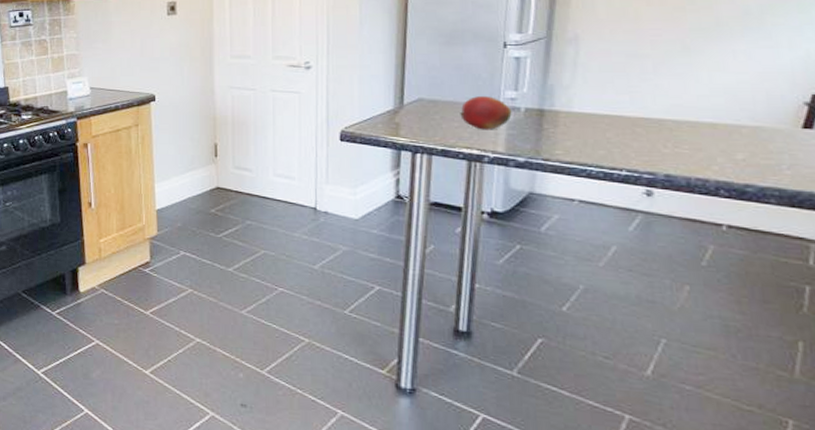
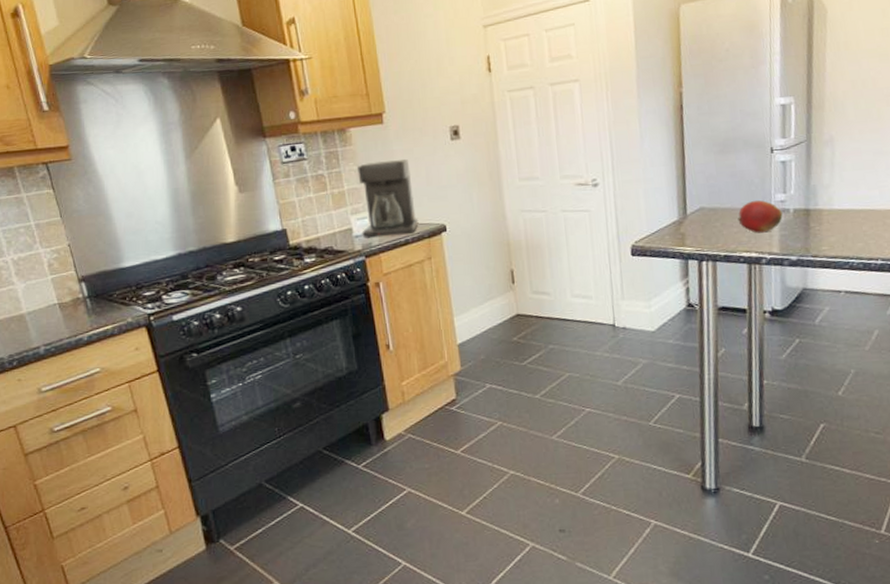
coffee maker: none [75,30,130,101] -> present [358,158,419,238]

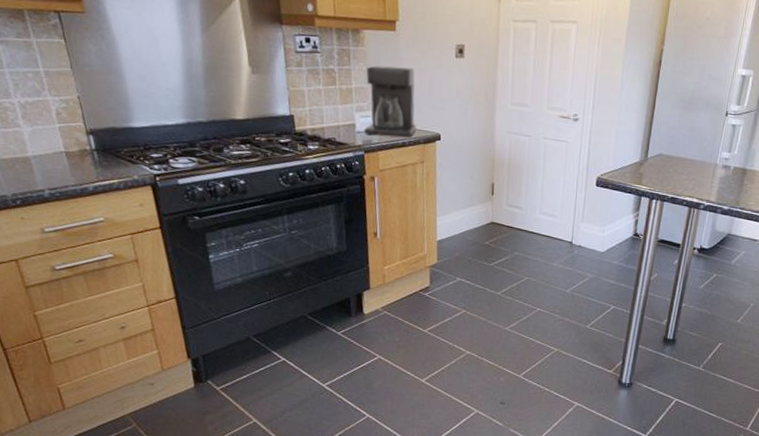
fruit: present [738,199,783,233] -> none [688,154,725,183]

